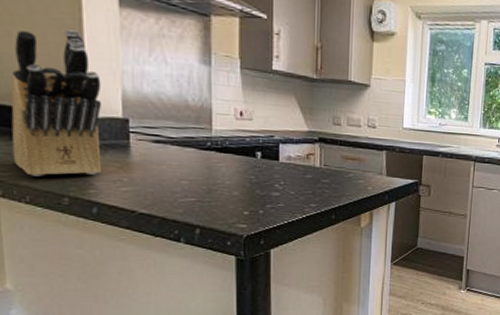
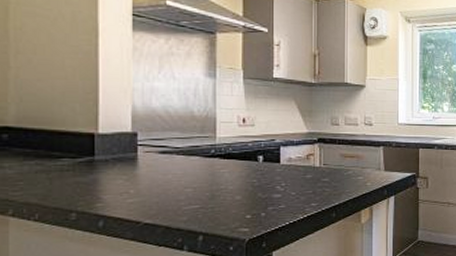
knife block: present [11,30,102,177] -> none [25,54,113,194]

